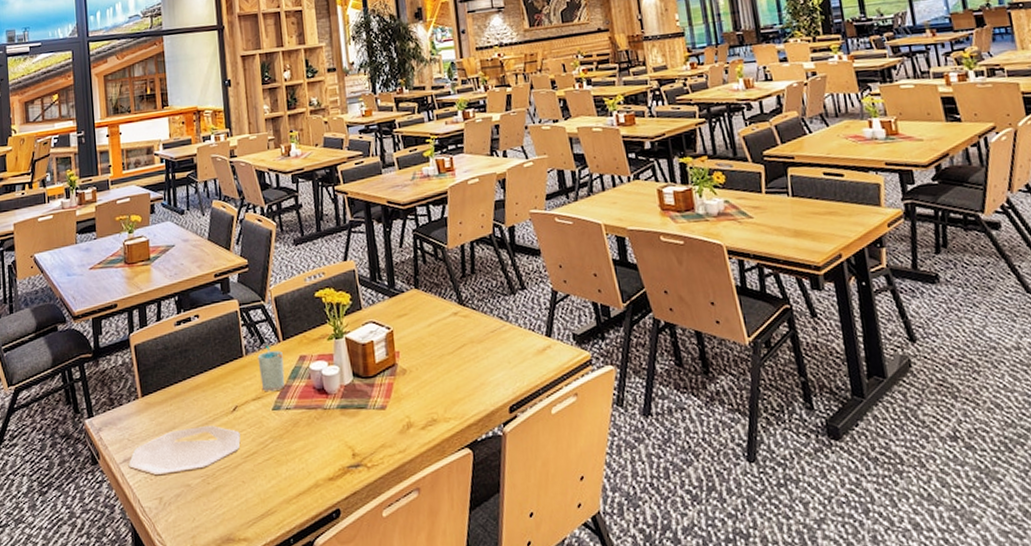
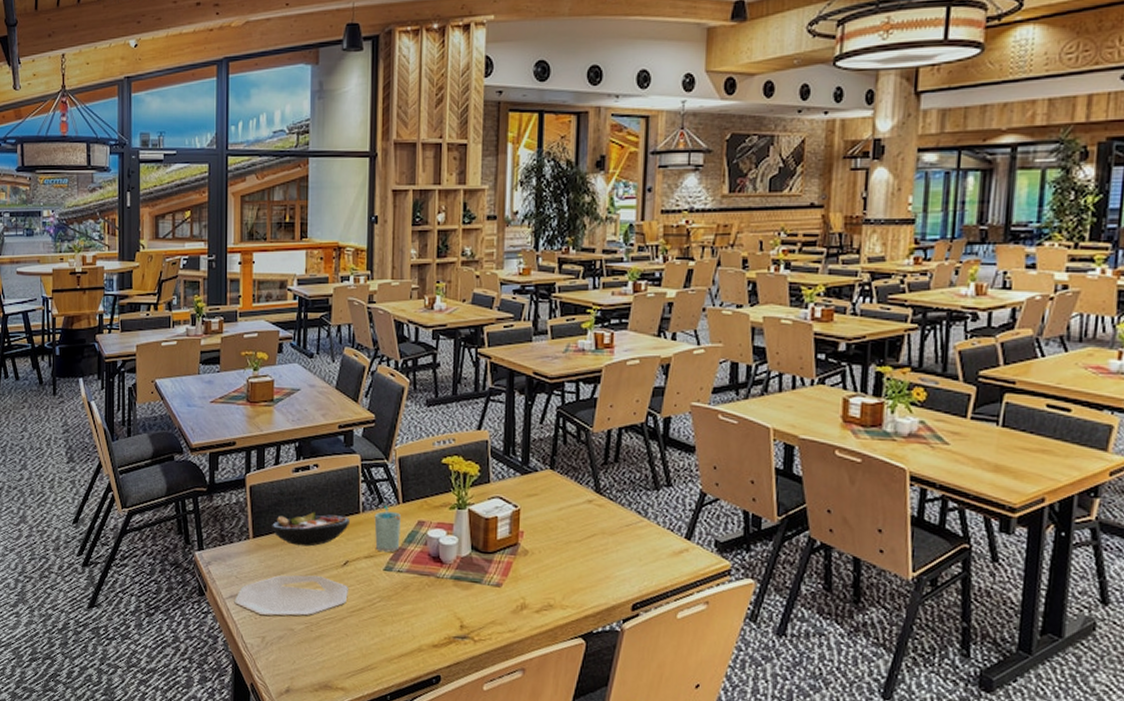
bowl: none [159,361,236,398] -> present [272,511,351,547]

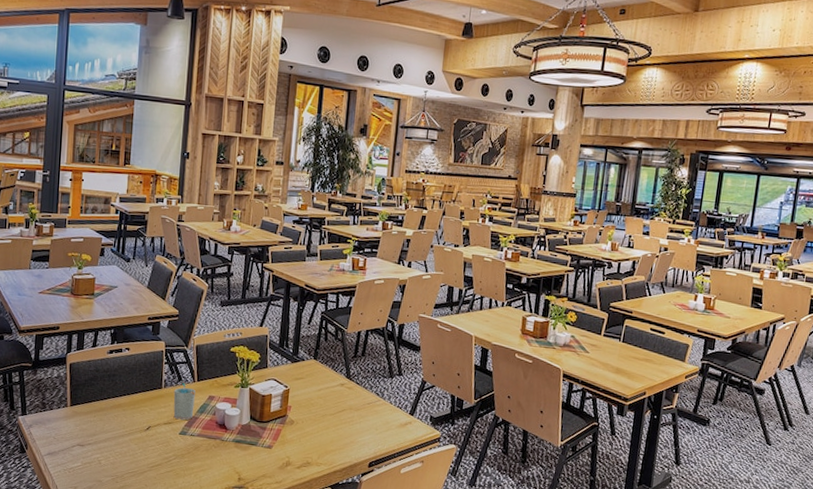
plate: present [234,575,348,618] -> none [51,437,149,471]
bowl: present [272,511,351,547] -> none [87,385,154,414]

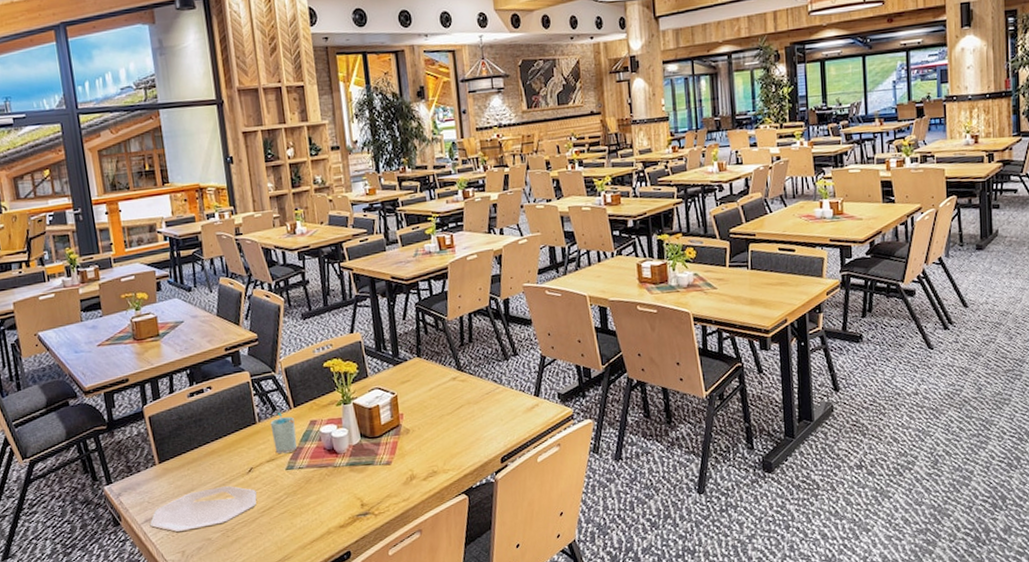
plate: none [51,437,149,471] -> present [149,486,257,533]

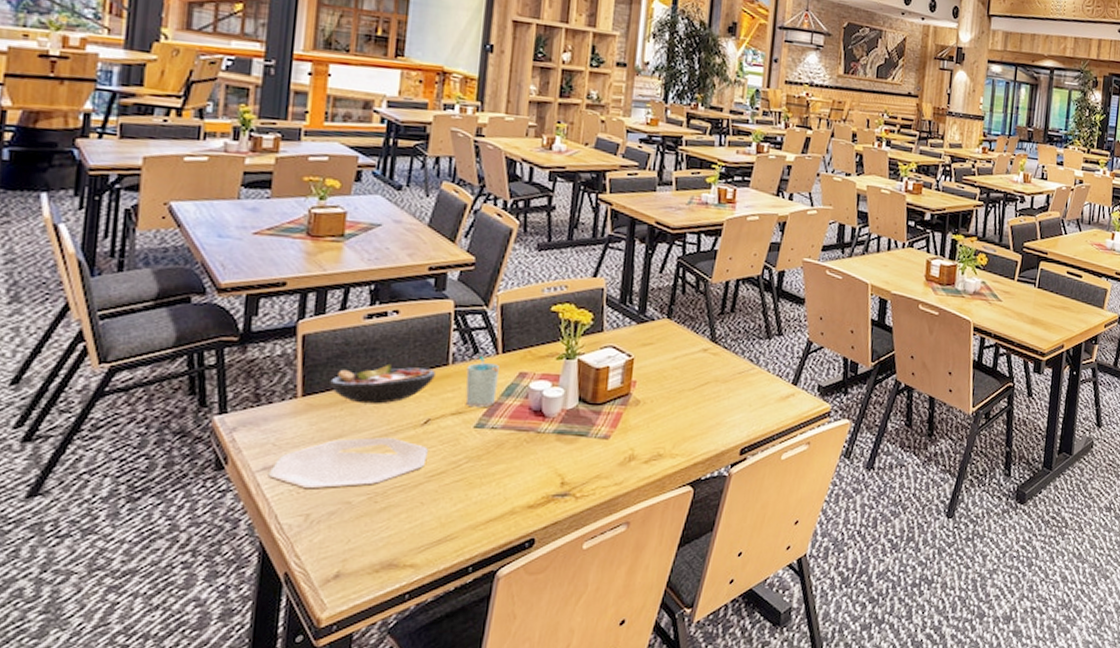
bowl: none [175,428,249,463] -> present [330,363,437,404]

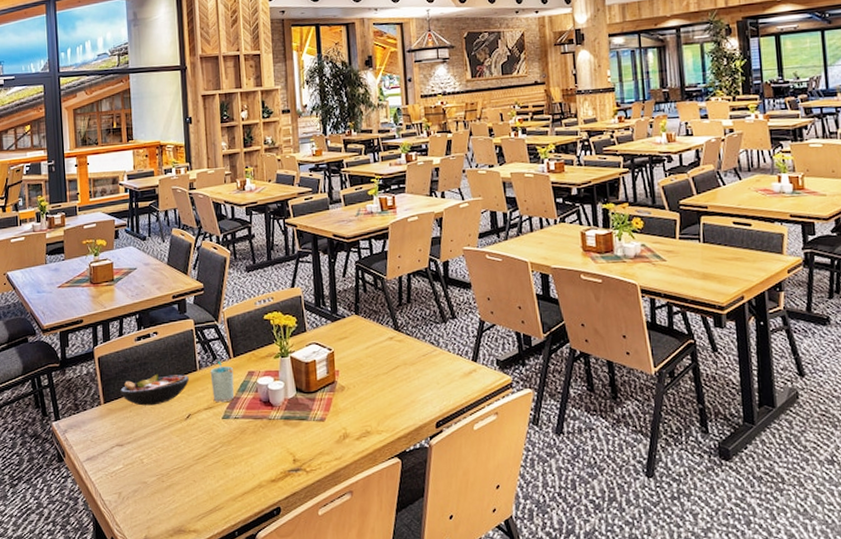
plate: present [267,438,428,490] -> none [91,431,193,474]

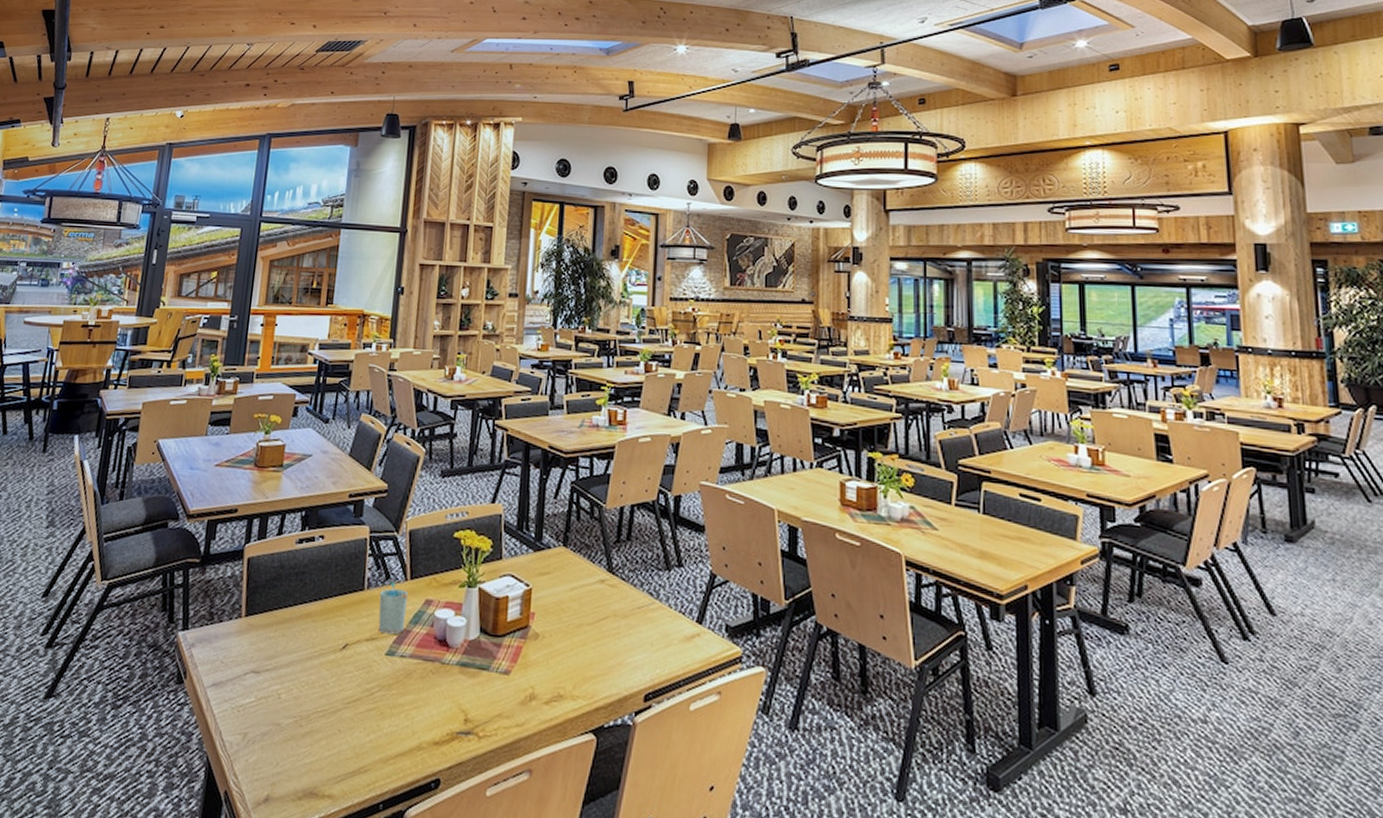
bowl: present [120,373,190,406] -> none [267,587,354,627]

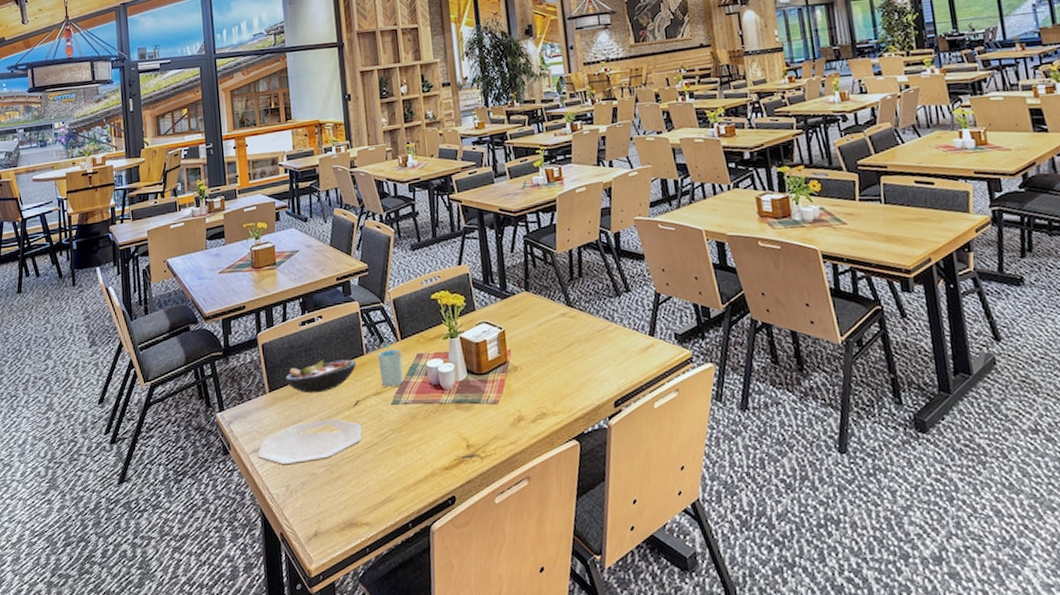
plate: none [216,660,346,710] -> present [257,419,362,465]
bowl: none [267,587,354,627] -> present [285,359,357,394]

